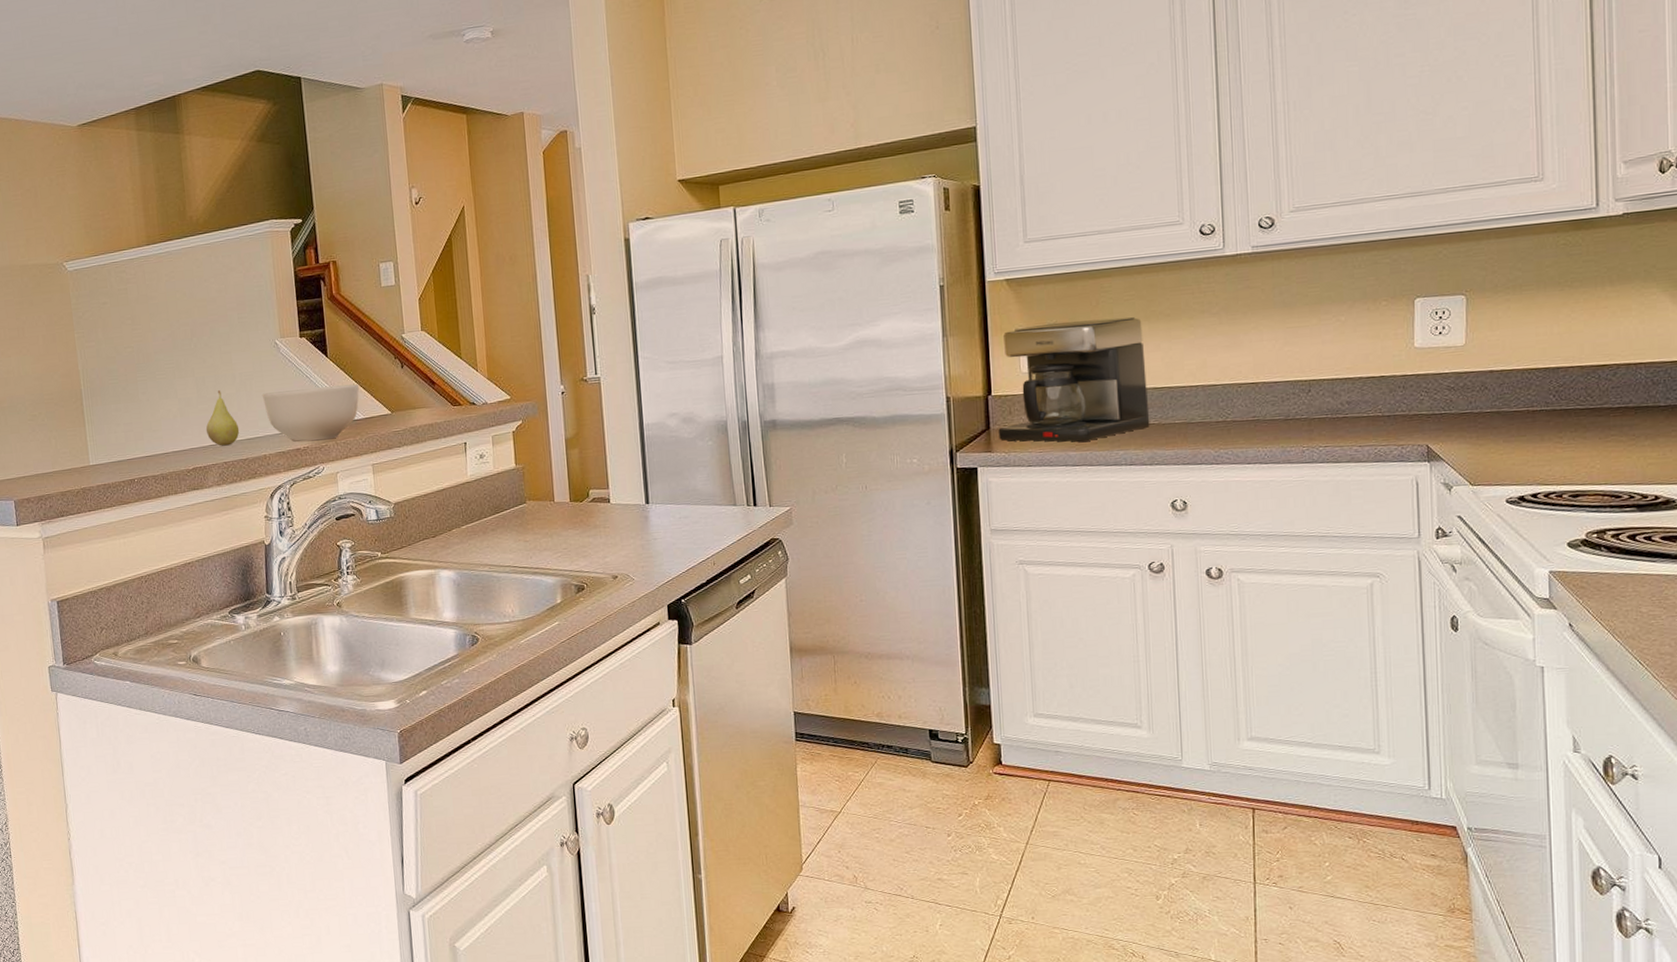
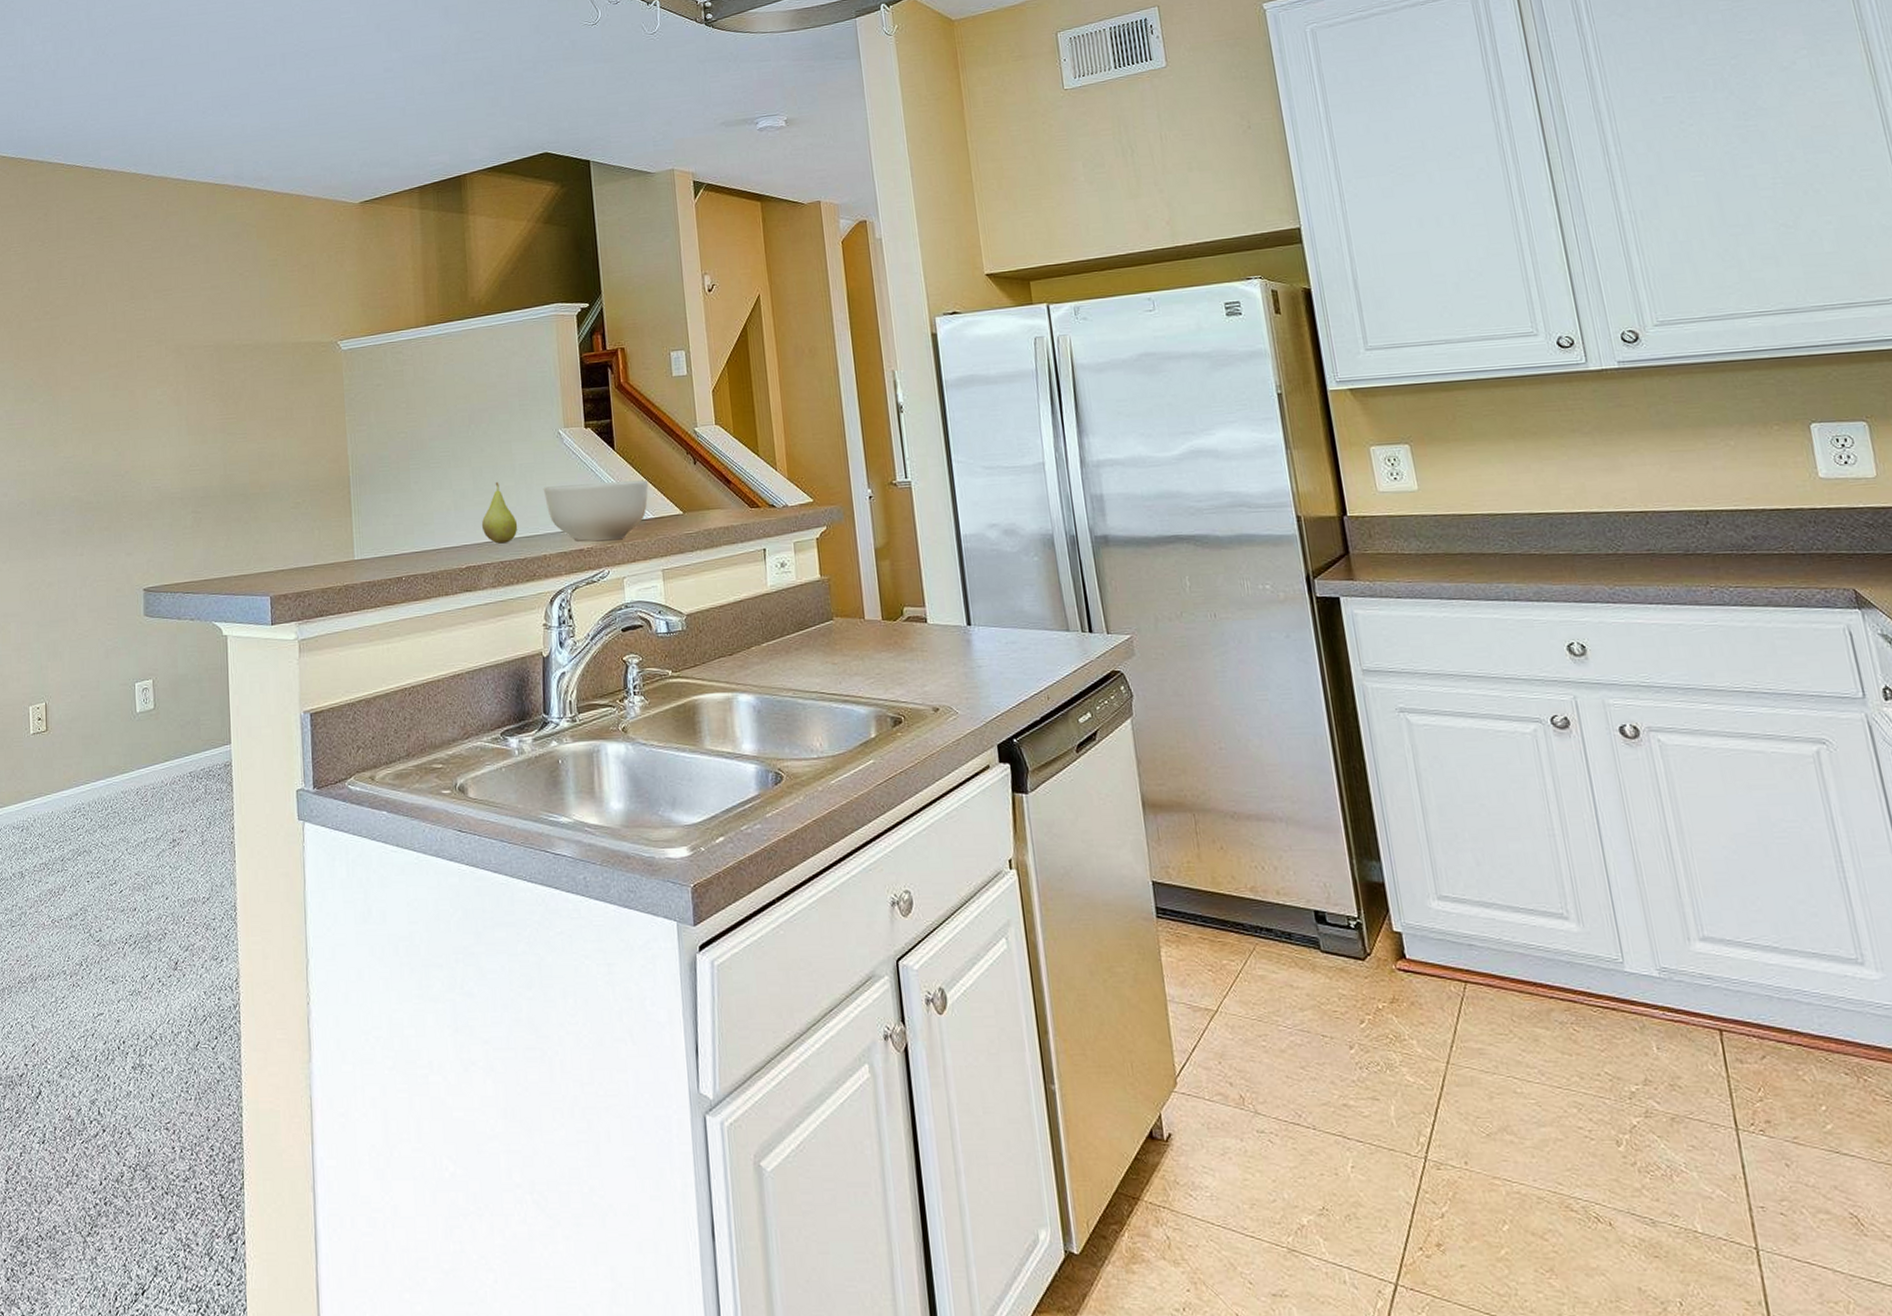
coffee maker: present [998,317,1150,442] -> none [1353,434,1531,572]

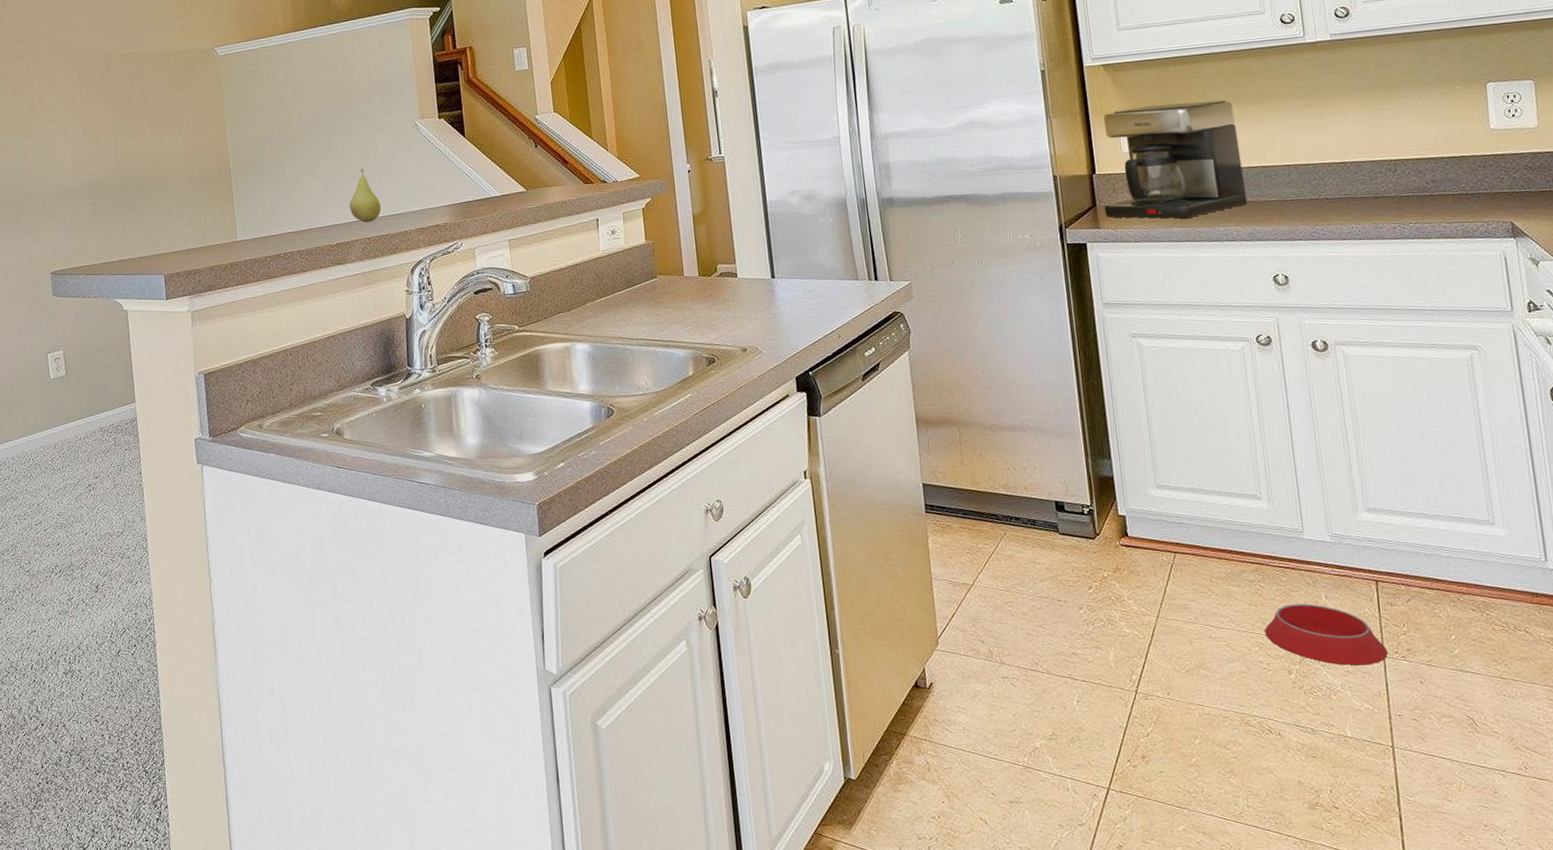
bowl: present [543,480,649,542] -> none [402,163,496,219]
coffee maker: none [1353,434,1531,572] -> present [1103,100,1248,219]
pet bowl: none [1583,1055,1742,1139] -> present [1265,603,1389,666]

